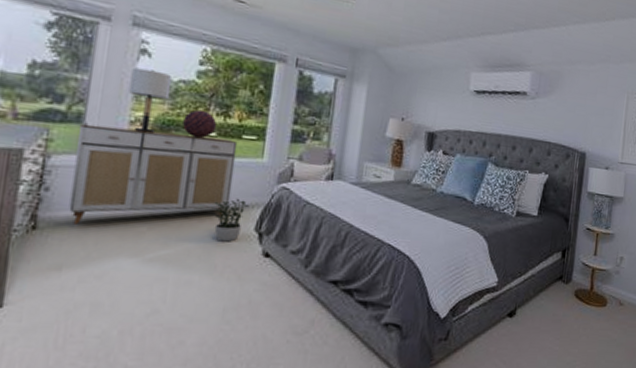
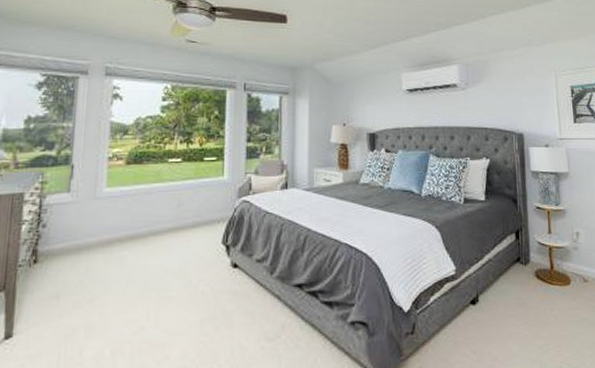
sideboard: present [69,123,238,225] -> none [63,163,200,255]
lamp: present [129,67,173,134] -> none [106,111,141,166]
decorative globe: present [183,109,217,138] -> none [152,140,182,164]
potted plant: present [214,198,250,242] -> none [184,215,216,257]

